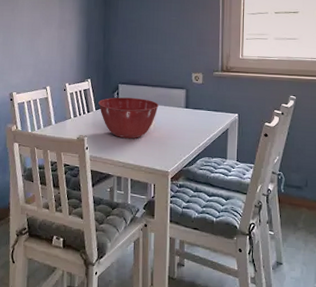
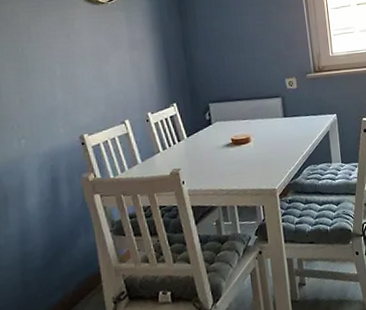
mixing bowl: present [98,97,159,139] -> none [189,115,256,164]

